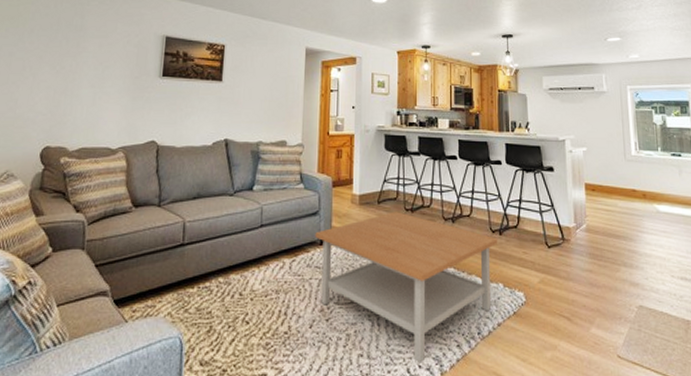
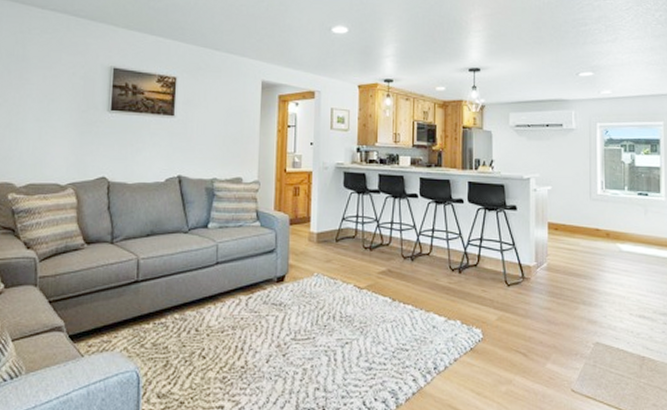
coffee table: present [315,212,498,362] -> none [271,250,458,395]

